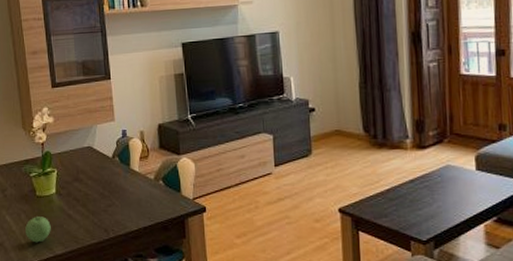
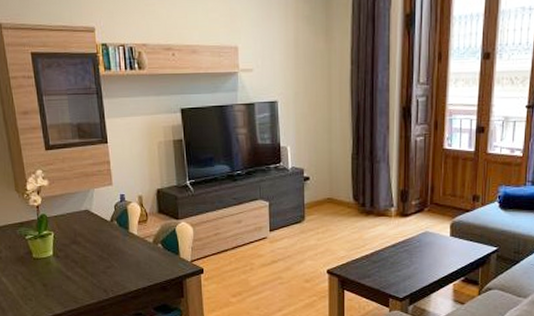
apple: present [25,217,51,243] -> none [23,278,50,303]

